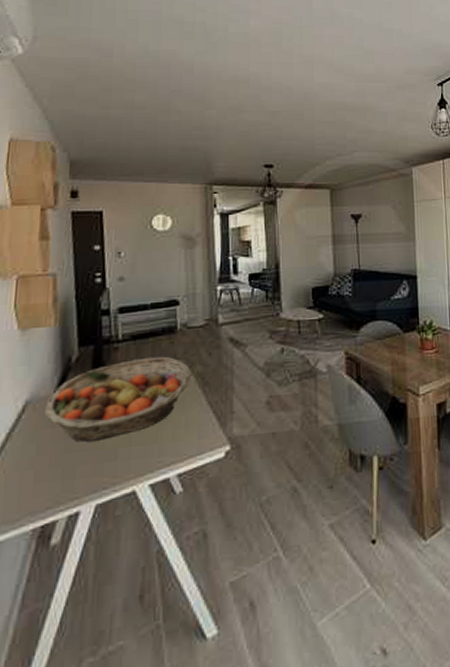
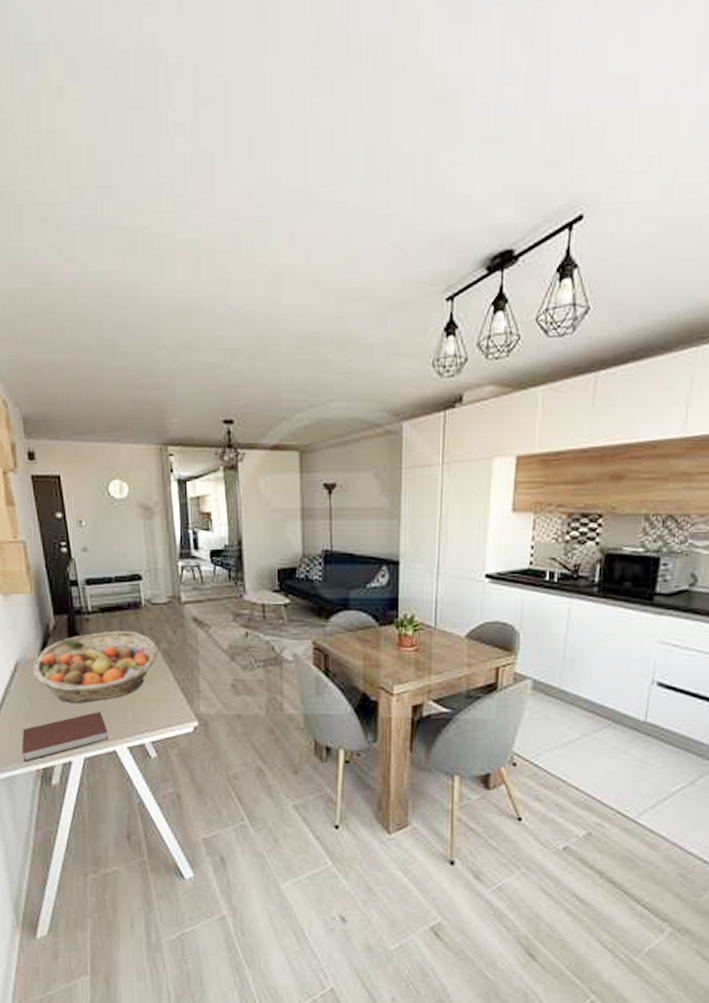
notebook: none [16,448,127,522] -> present [21,712,108,762]

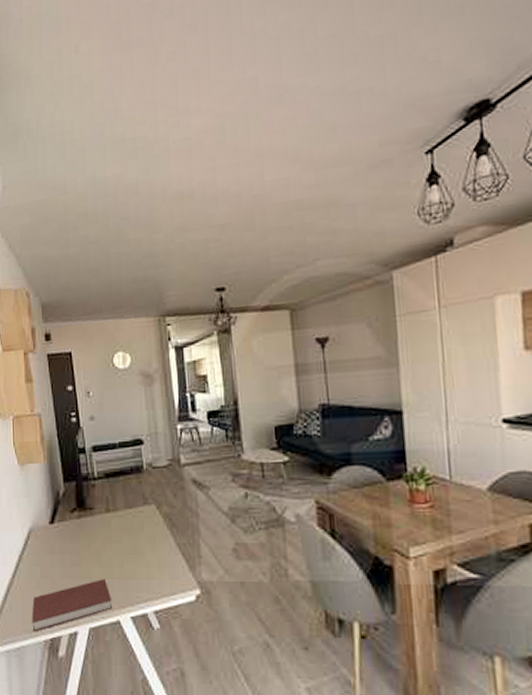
fruit basket: present [32,630,158,703] -> none [43,495,159,570]

